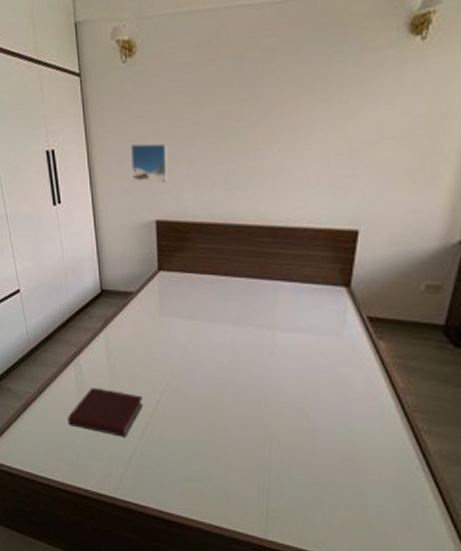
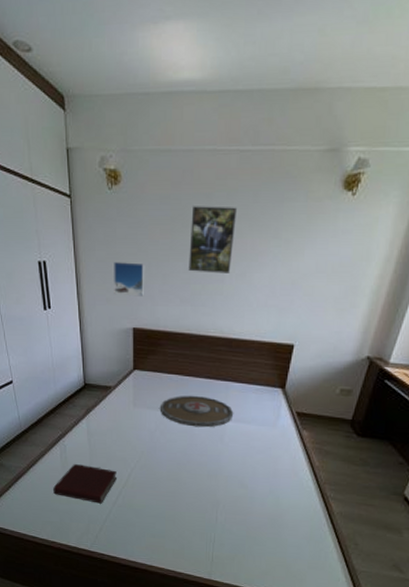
serving tray: none [191,299,286,340] -> present [159,395,234,428]
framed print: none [219,68,276,150] -> present [188,206,238,273]

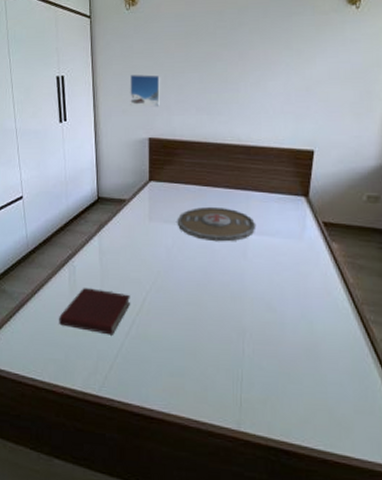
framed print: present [188,206,238,273] -> none [203,21,249,83]

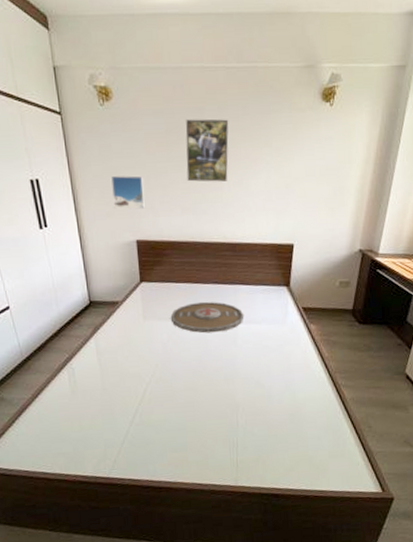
book: present [59,288,130,335] -> none [63,386,132,426]
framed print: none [203,21,249,83] -> present [185,119,229,182]

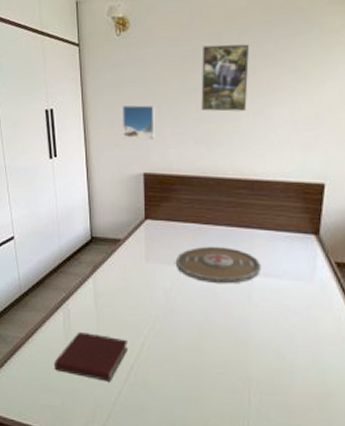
book: none [63,386,132,426] -> present [54,332,127,382]

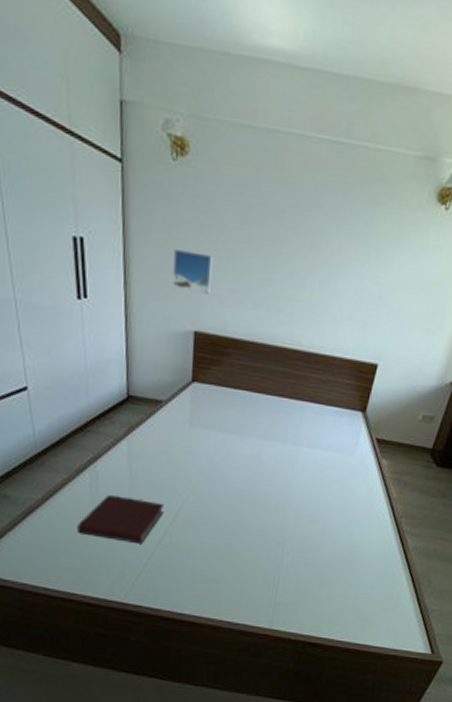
serving tray: present [175,246,262,284] -> none [222,415,309,454]
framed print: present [201,44,250,112] -> none [265,196,325,278]

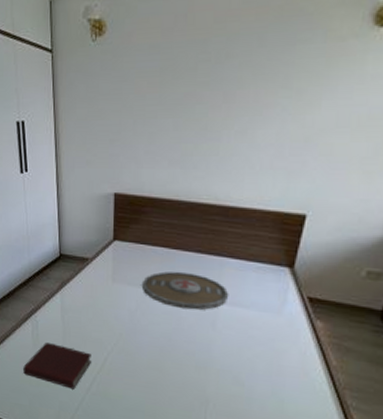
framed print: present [172,248,214,295] -> none [95,119,130,158]
serving tray: none [222,415,309,454] -> present [141,271,229,311]

